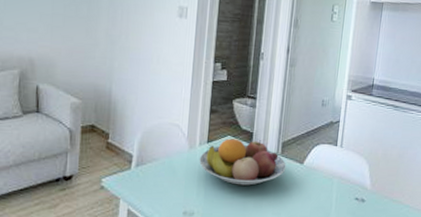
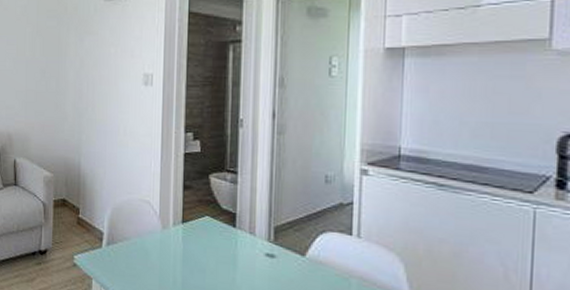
fruit bowl: present [199,138,286,186] -> none [174,219,282,277]

